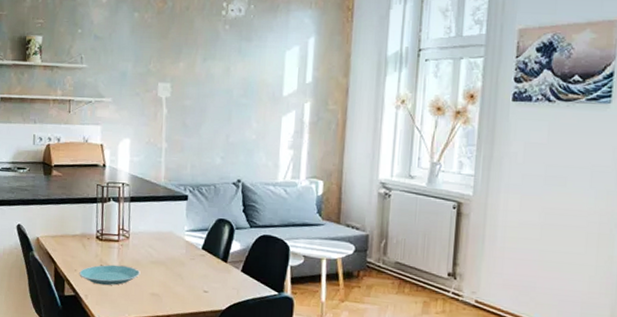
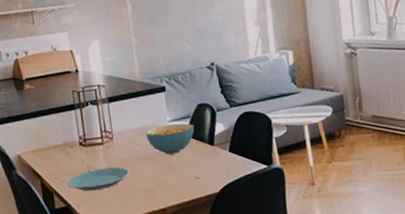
cereal bowl: none [162,233,211,264] -> present [146,123,195,155]

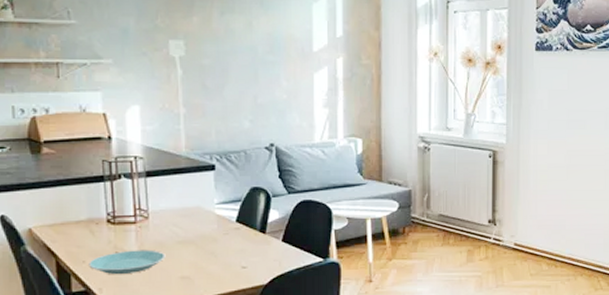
cereal bowl: present [146,123,195,155] -> none [188,207,245,240]

